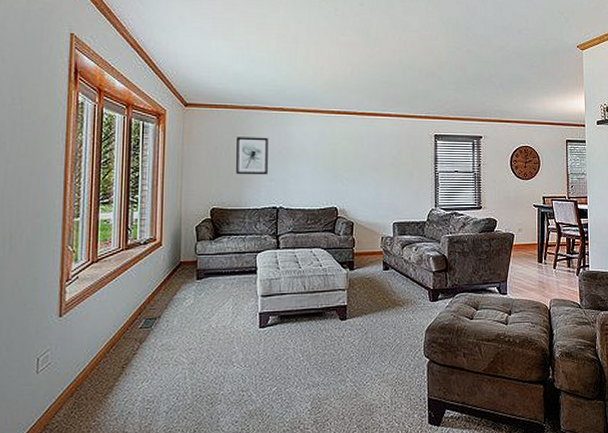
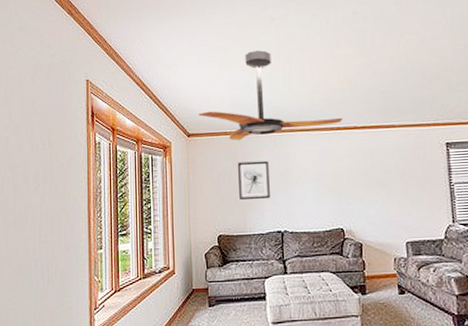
ceiling fan: none [198,27,344,116] -> present [198,50,343,141]

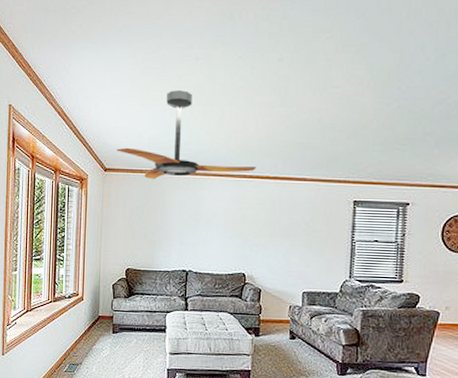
wall art: present [238,160,270,200] -> none [149,201,180,239]

